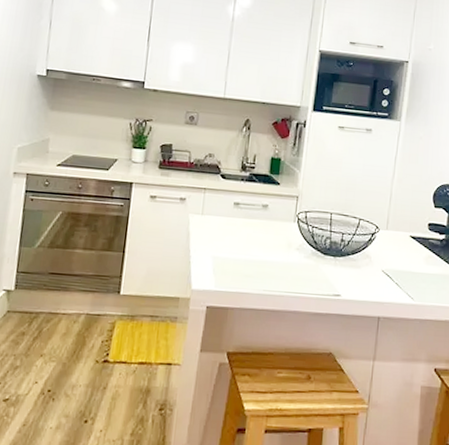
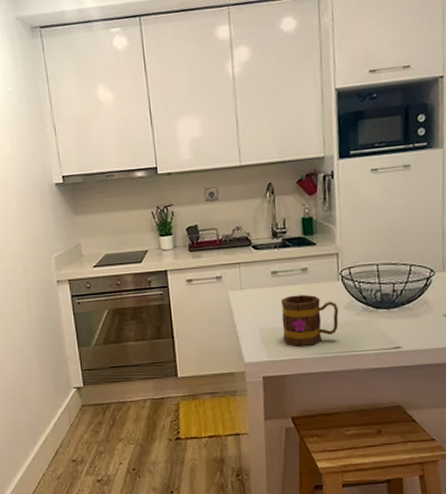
mug: none [233,228,290,281] -> present [280,294,339,346]

